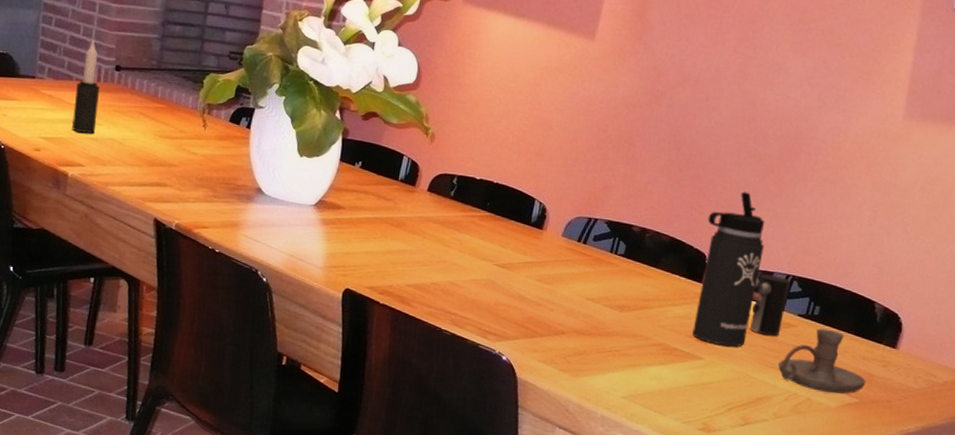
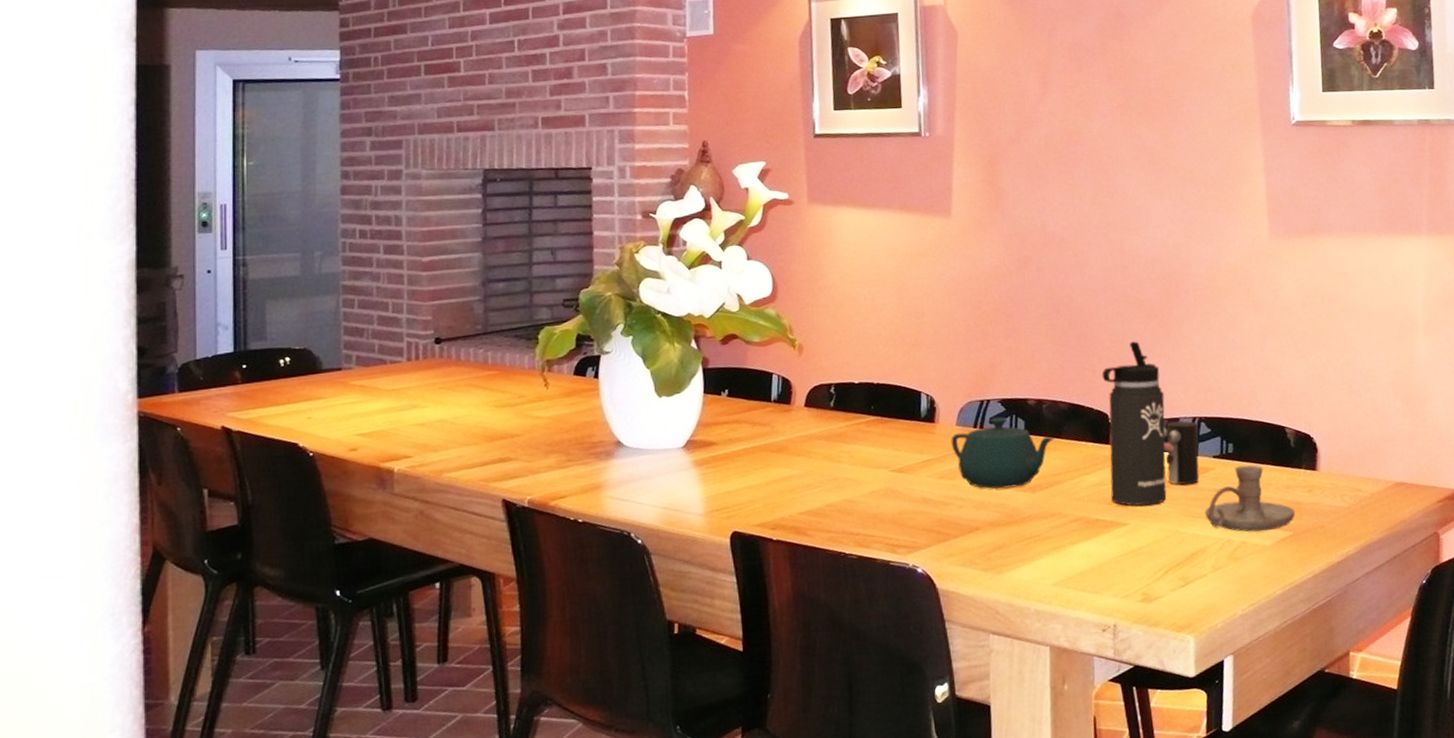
candle: present [72,40,99,134] -> none [391,315,421,421]
teapot: none [554,236,652,304] -> present [951,416,1055,489]

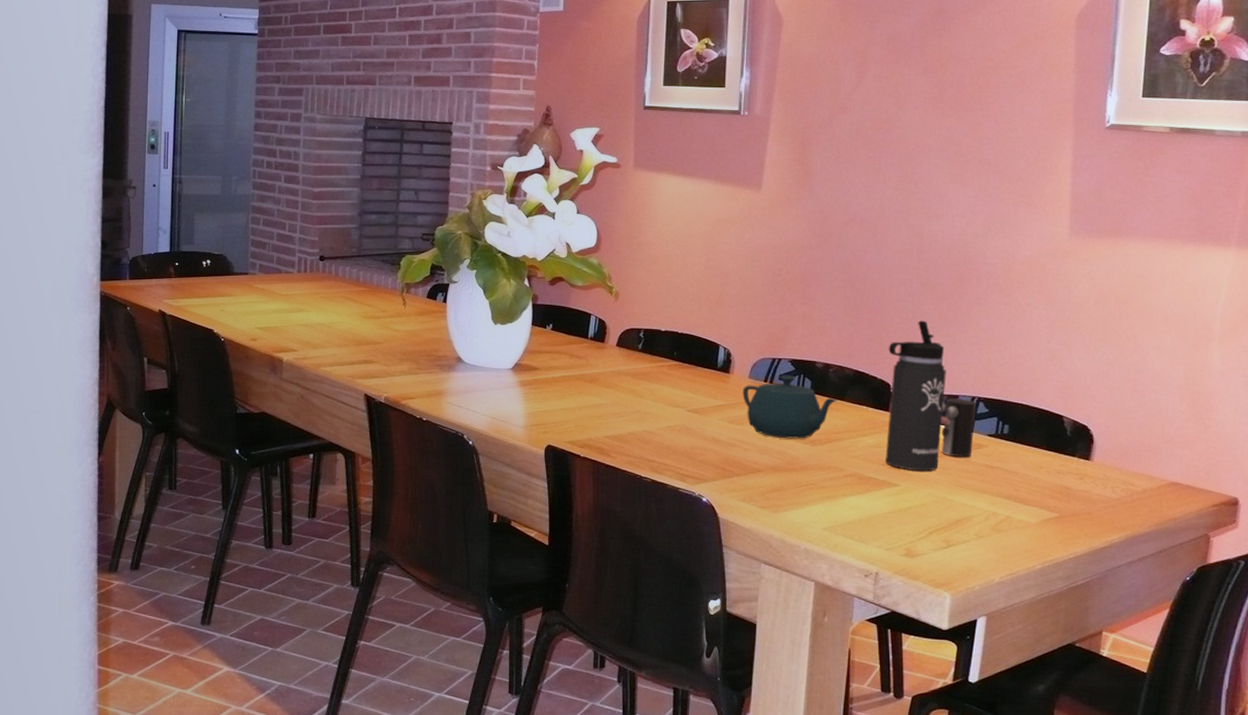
candle holder: present [1205,465,1296,532] -> none [974,446,1064,510]

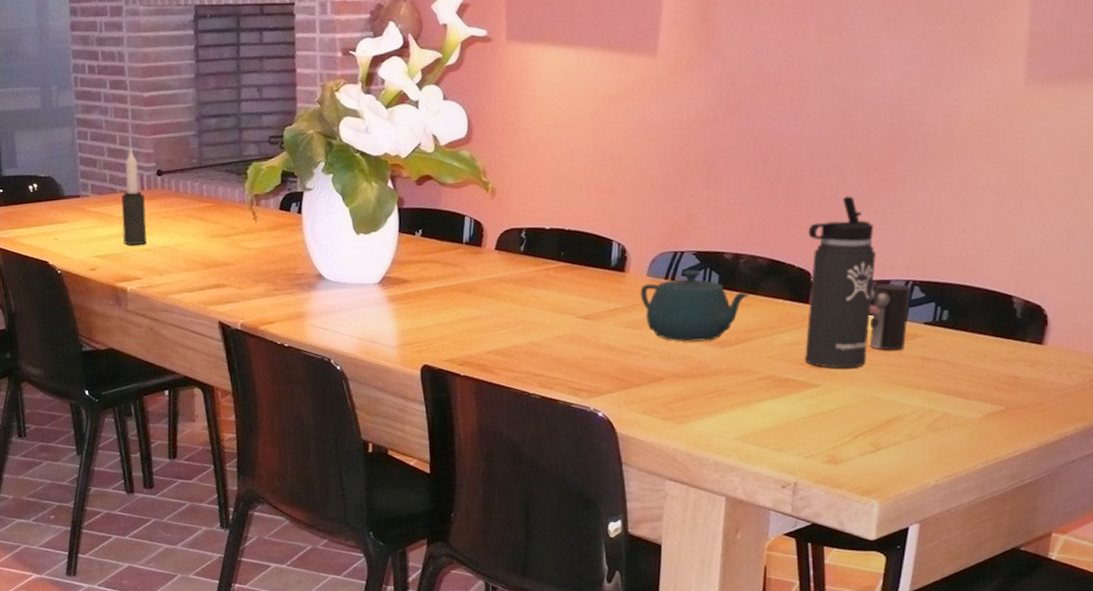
candle: none [284,235,306,320] -> present [121,148,147,245]

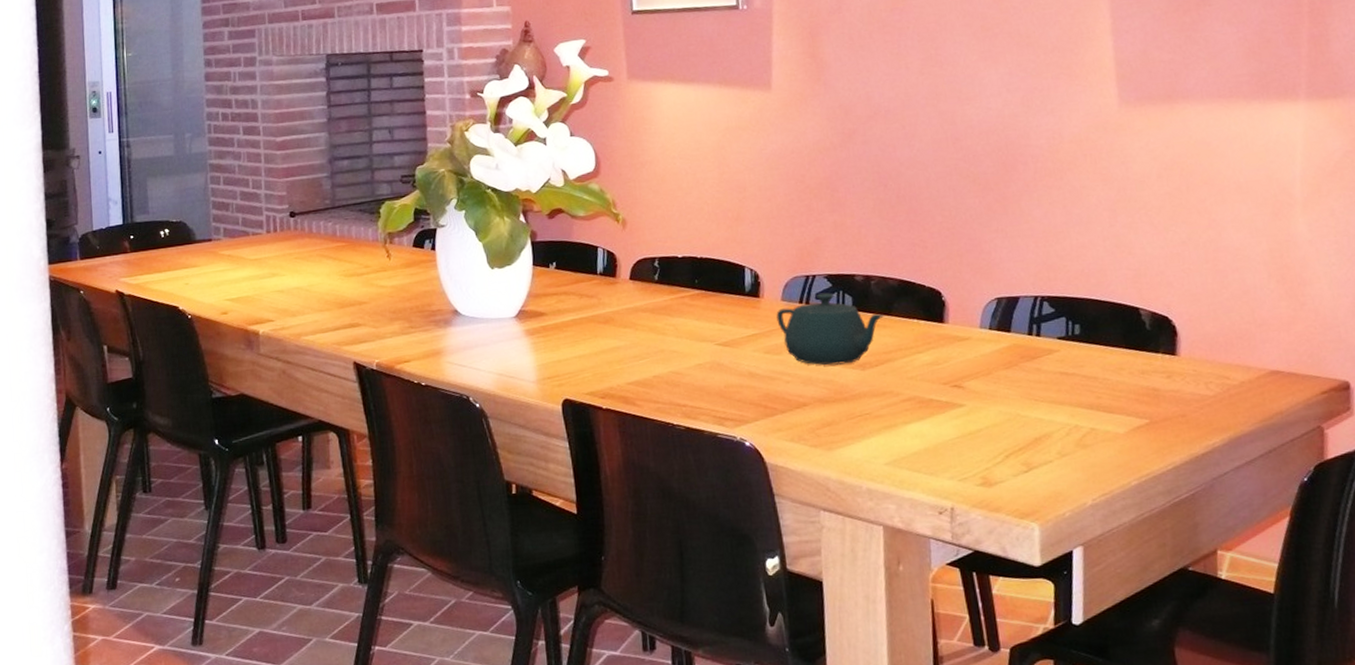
candle: present [121,148,147,245] -> none [254,191,280,287]
thermos bottle: present [805,196,876,369] -> none [933,216,1007,387]
cup: present [869,283,912,351] -> none [1001,299,1043,367]

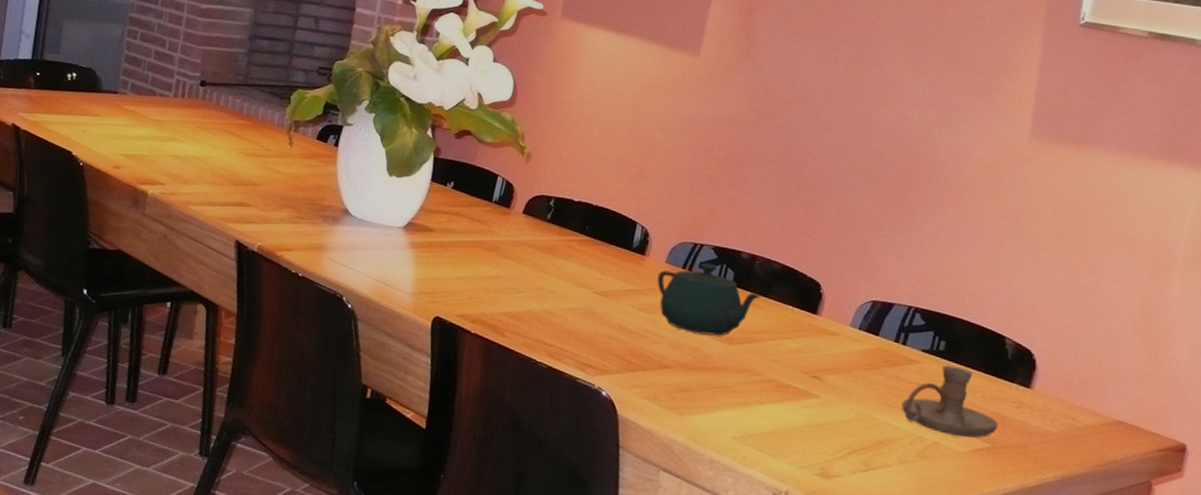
candle holder: none [1049,347,1153,419] -> present [902,365,999,438]

